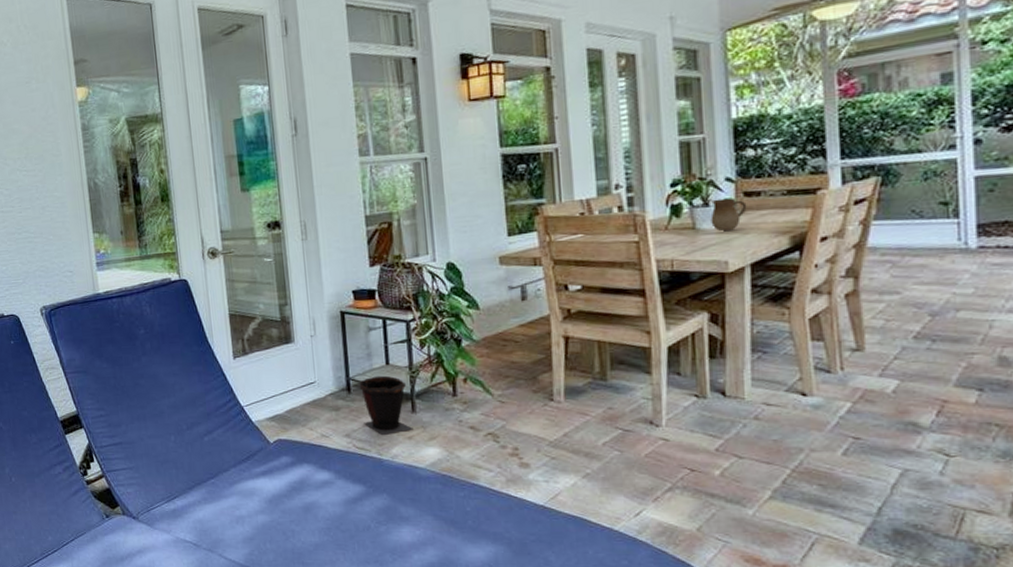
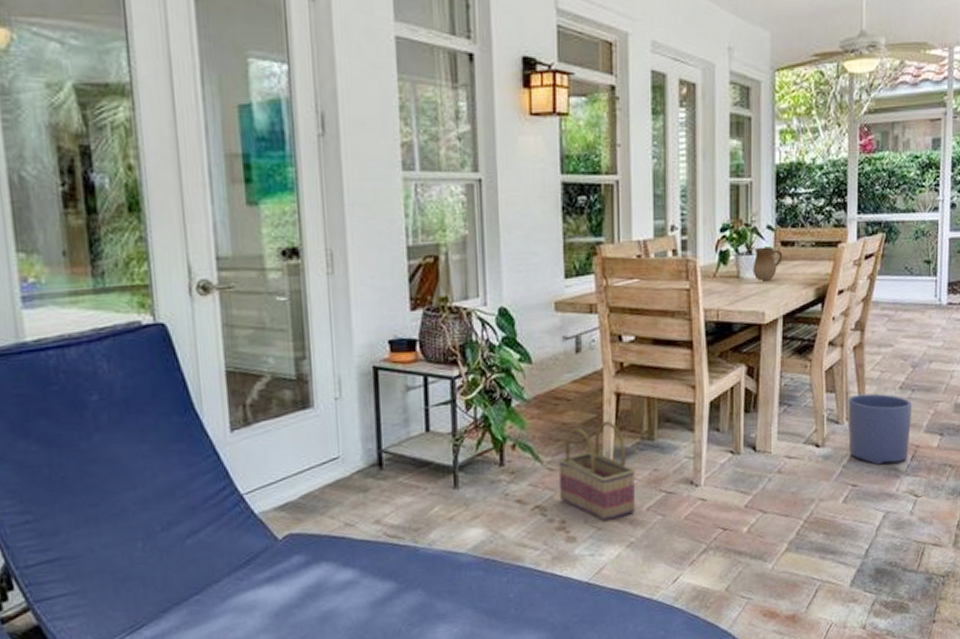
planter pot: present [359,375,414,435] -> none [393,445,455,518]
basket: none [508,361,590,452] -> present [558,420,636,522]
planter: none [841,343,934,419] -> present [847,393,912,465]

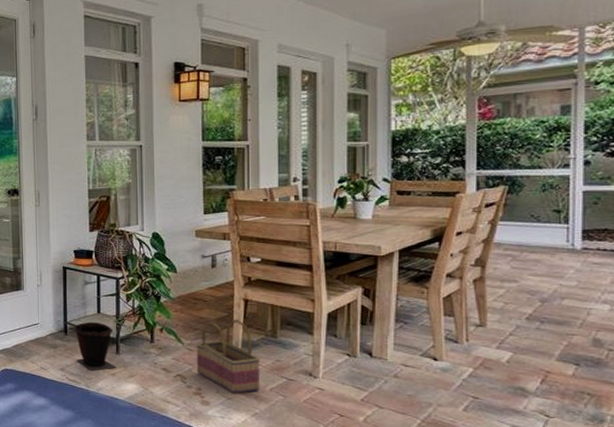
planter pot: none [393,445,455,518] -> present [74,322,117,371]
ceramic jug: present [753,246,783,282] -> none [369,195,399,222]
planter: present [847,393,912,465] -> none [467,320,541,384]

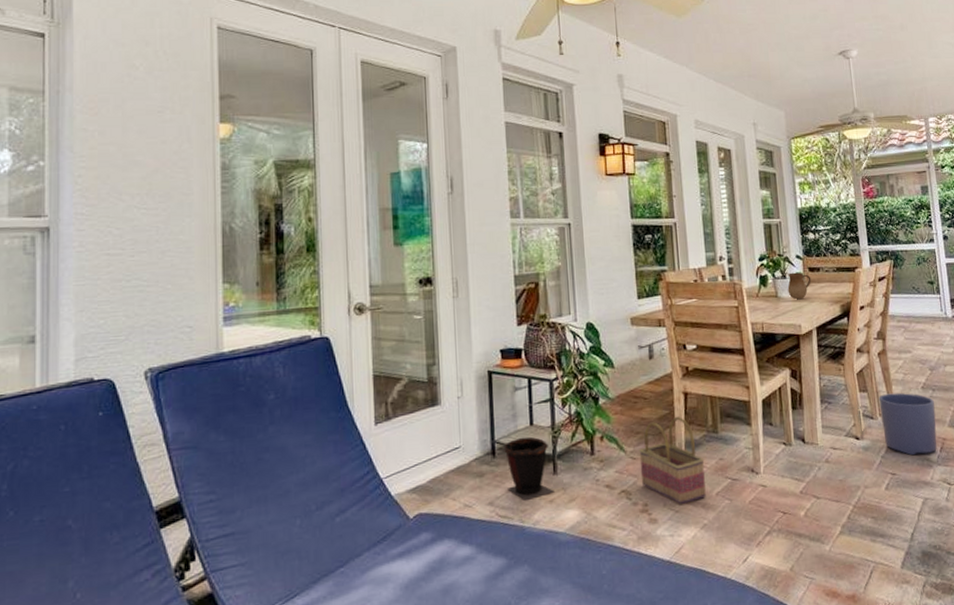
ceramic jug: none [369,195,399,222] -> present [787,272,812,300]
planter: none [467,320,541,384] -> present [879,393,937,456]

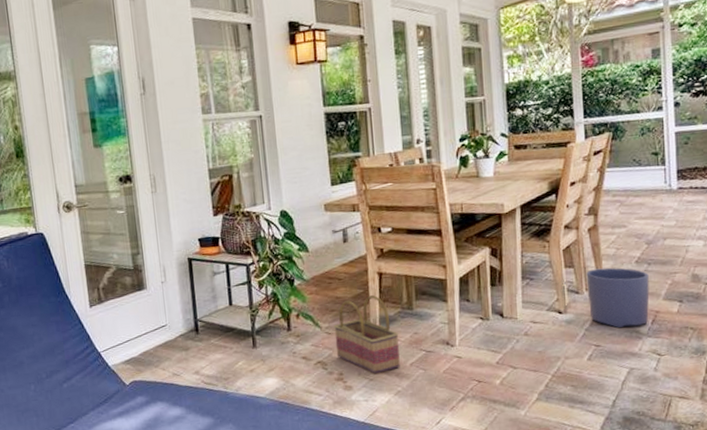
planter pot: present [504,436,555,500] -> none [206,315,255,370]
ceramic jug: present [787,272,812,300] -> none [490,150,517,179]

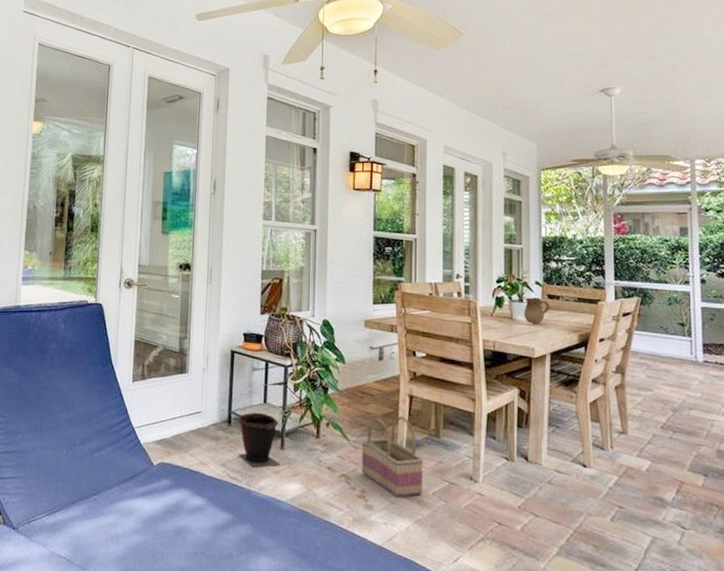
planter pot: none [206,315,255,370] -> present [239,412,280,468]
ceramic jug: none [490,150,517,179] -> present [524,297,550,324]
planter: present [586,267,650,328] -> none [612,427,674,494]

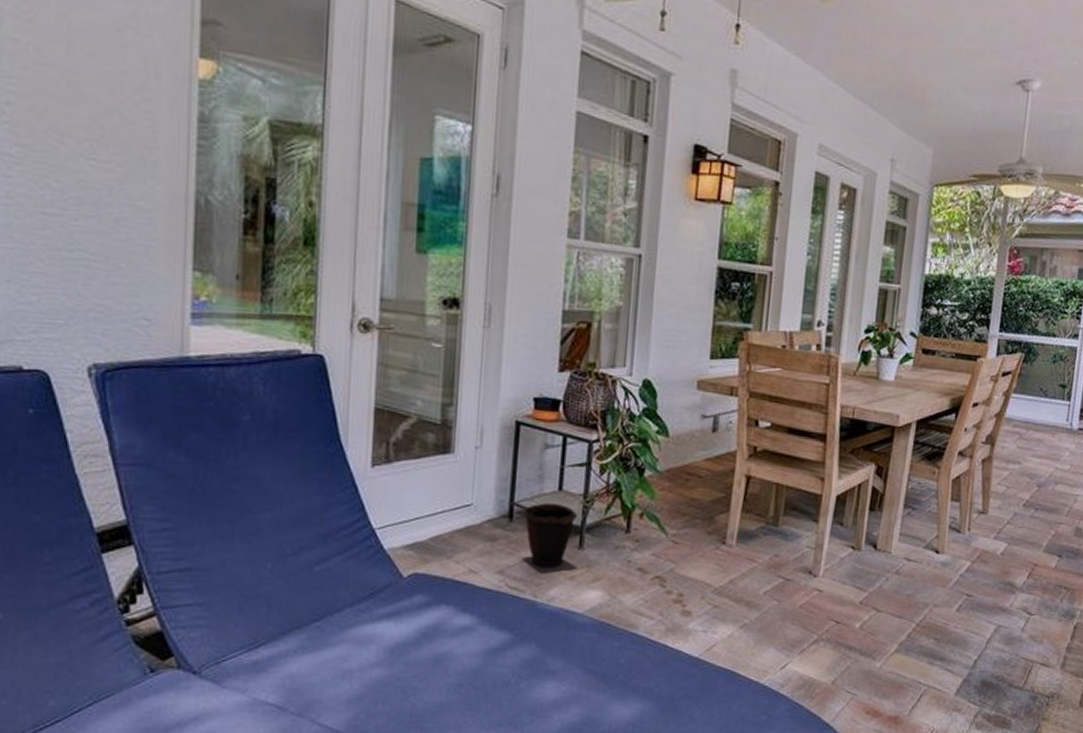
basket: present [361,415,424,498] -> none [679,501,757,600]
ceramic jug: present [524,297,550,324] -> none [892,352,923,386]

